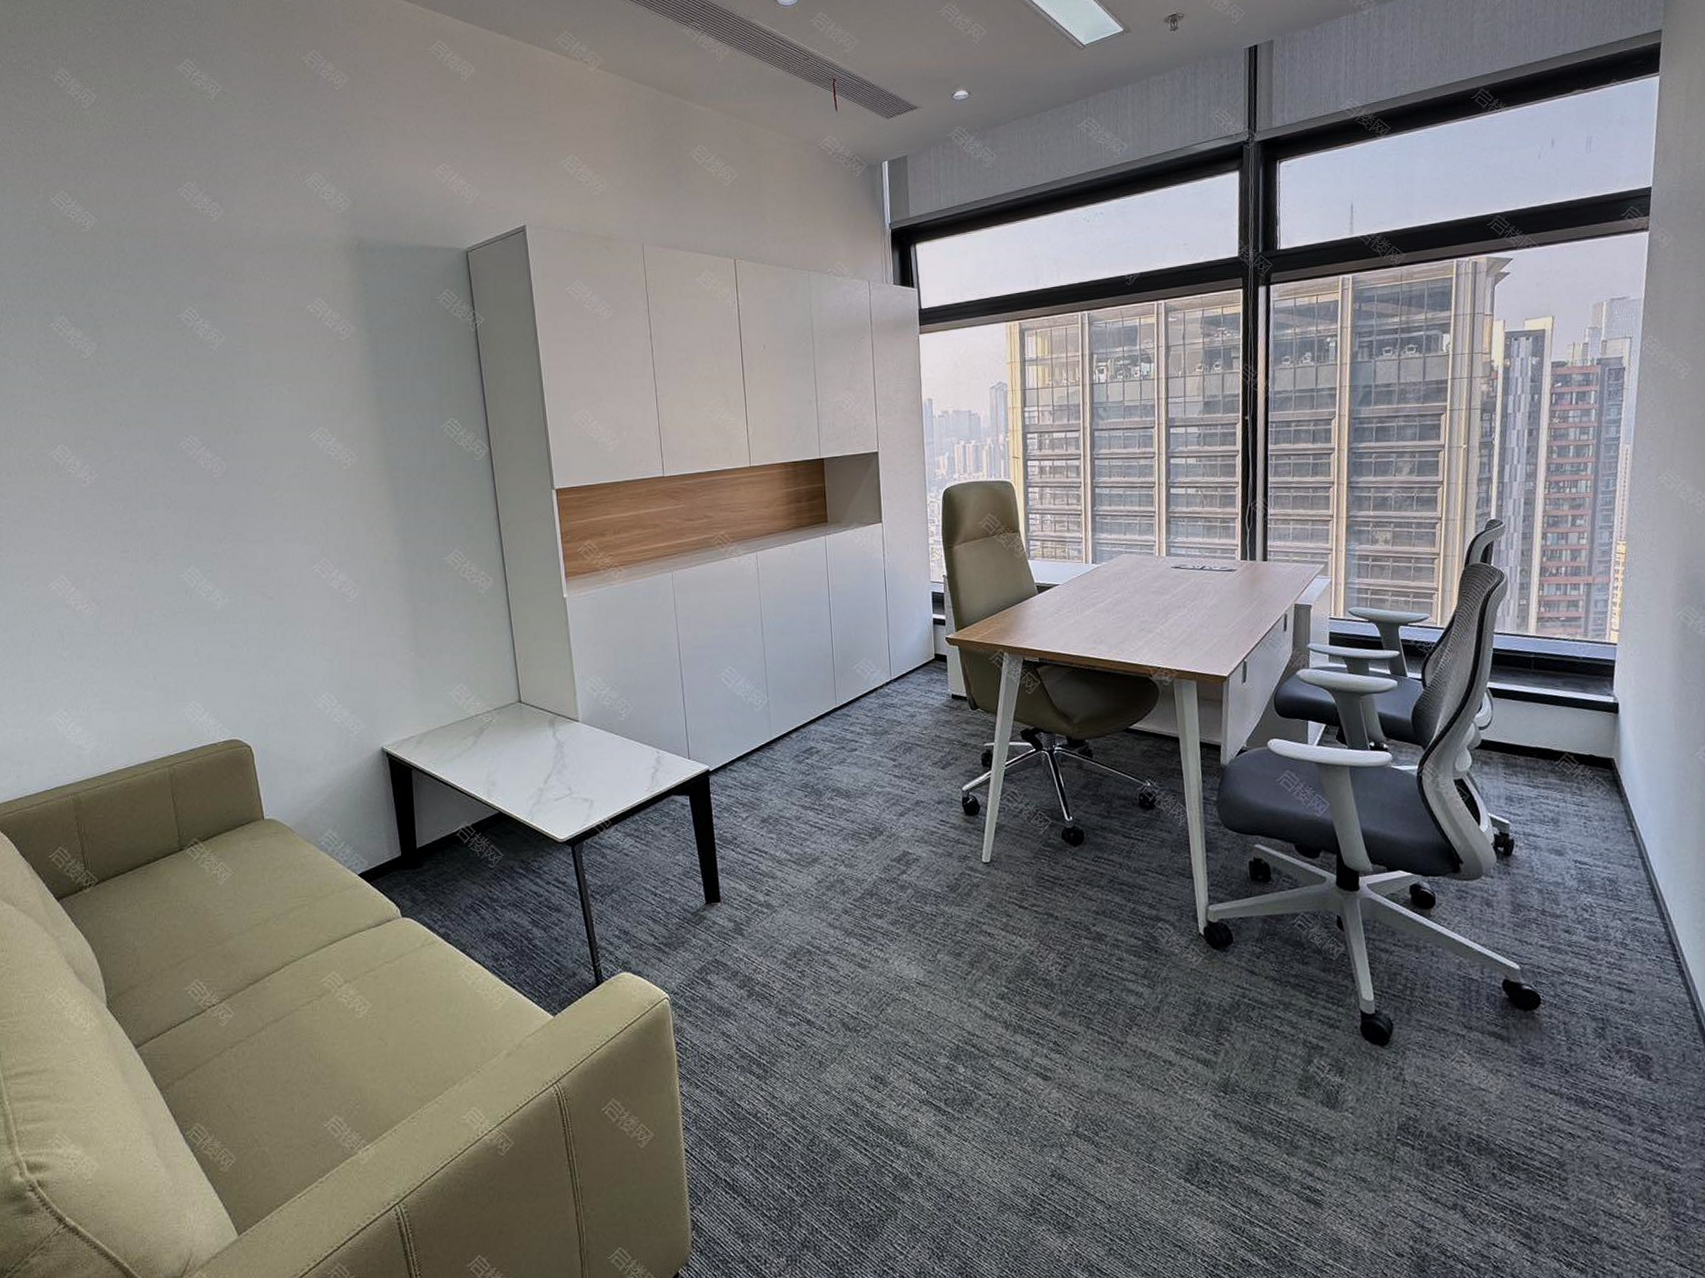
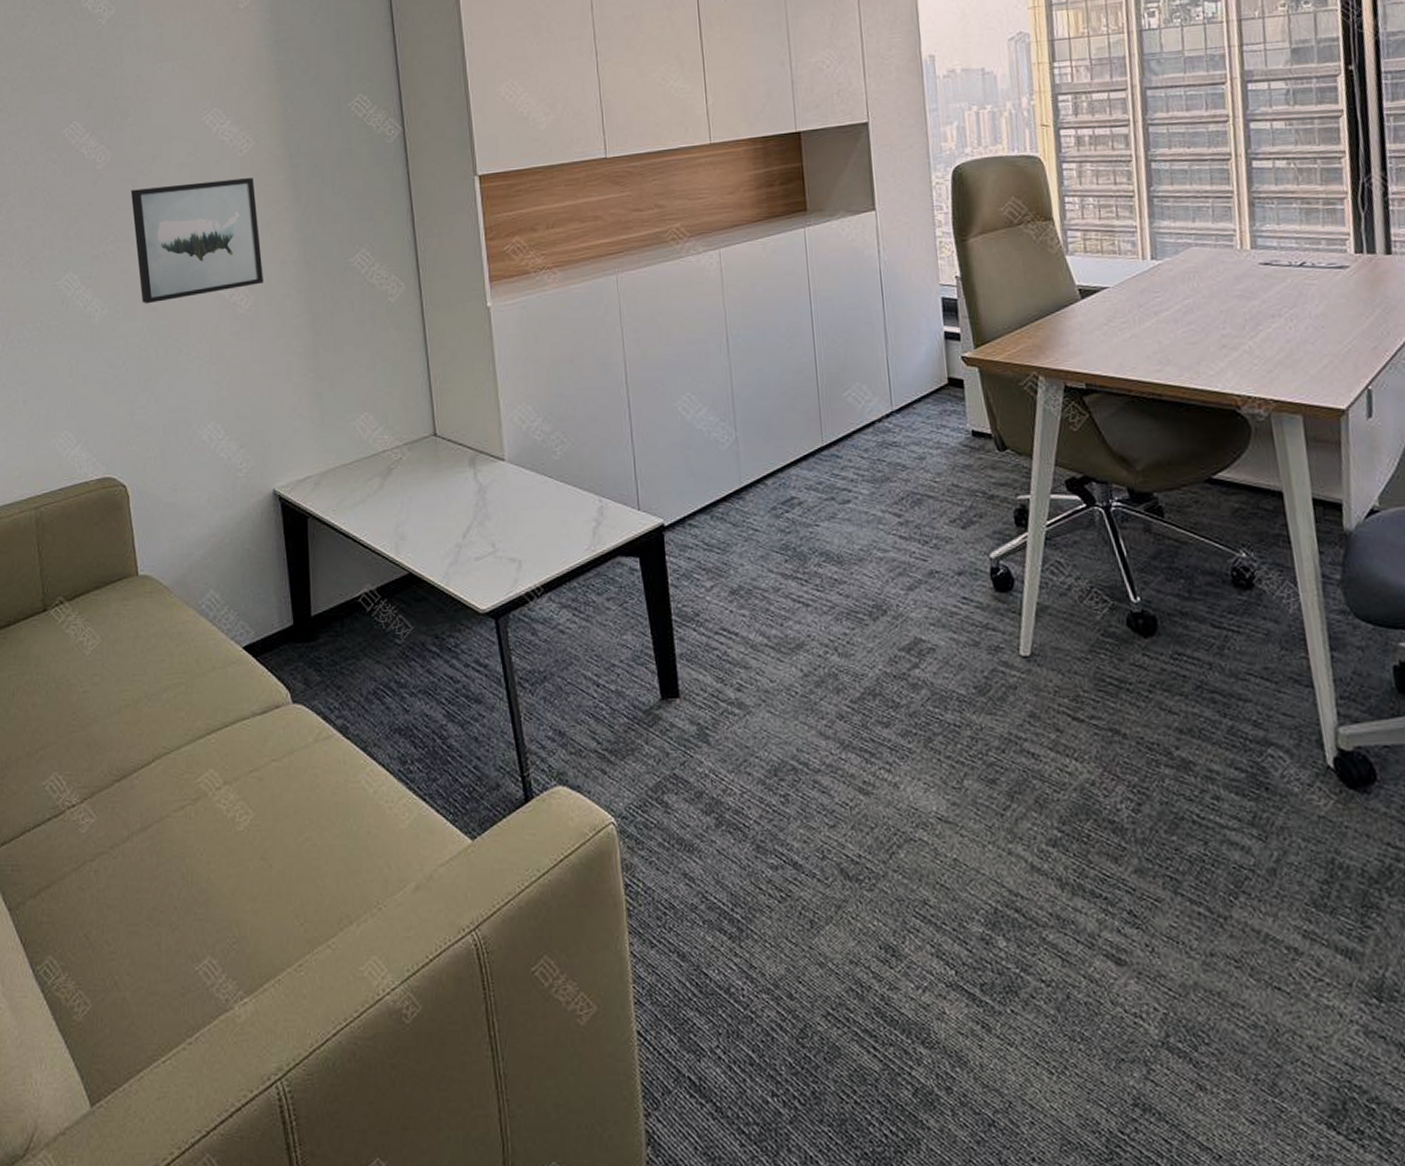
wall art: none [245,488,368,595] -> present [130,178,263,304]

